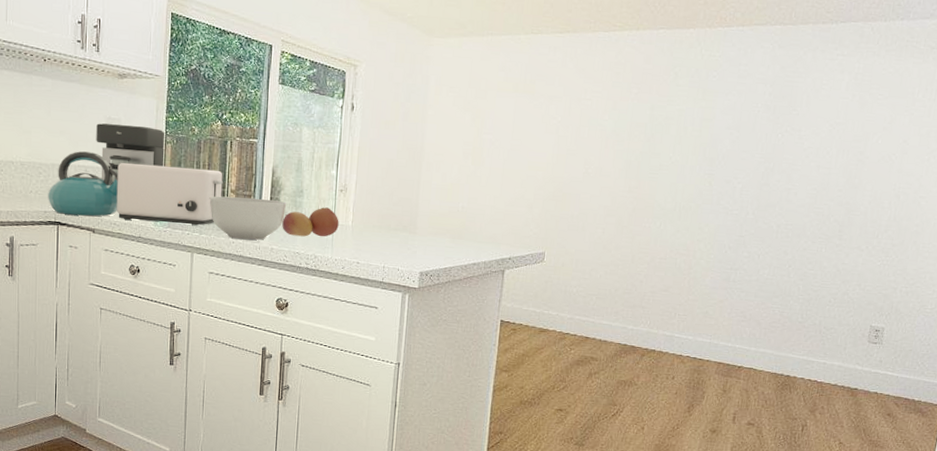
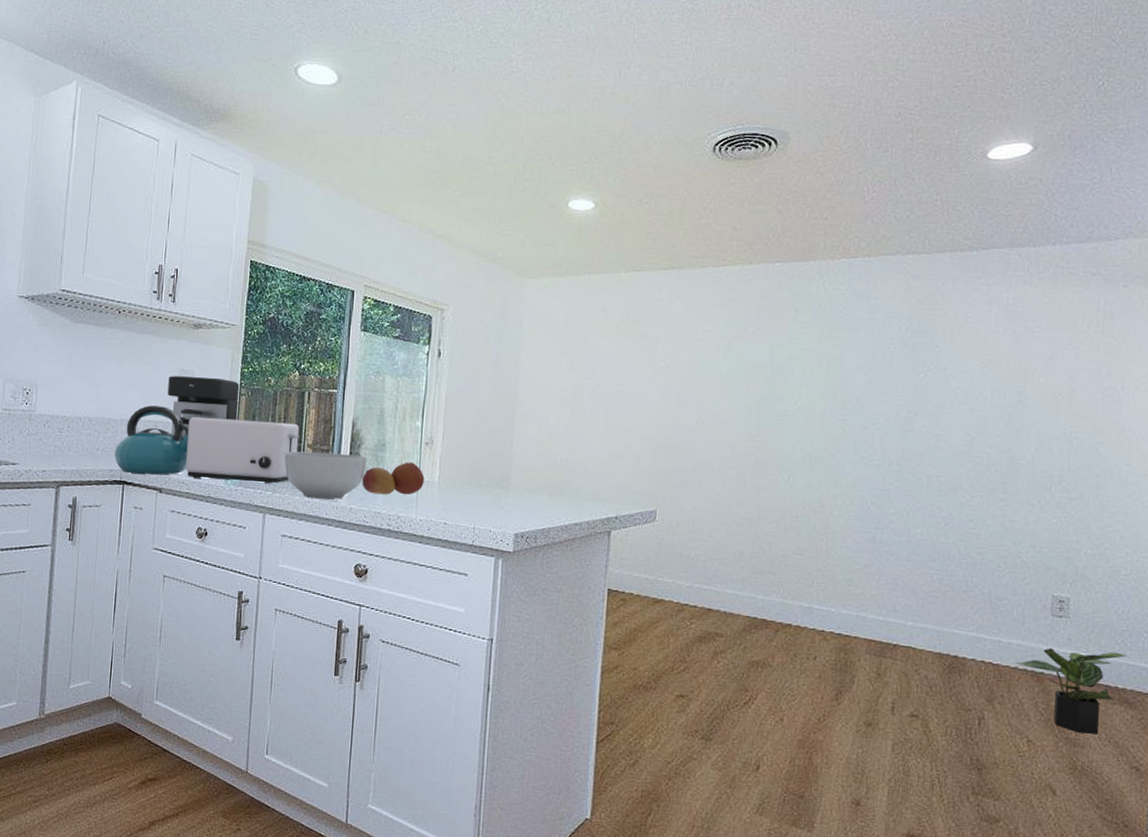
potted plant: none [836,368,924,437] -> present [1016,648,1126,734]

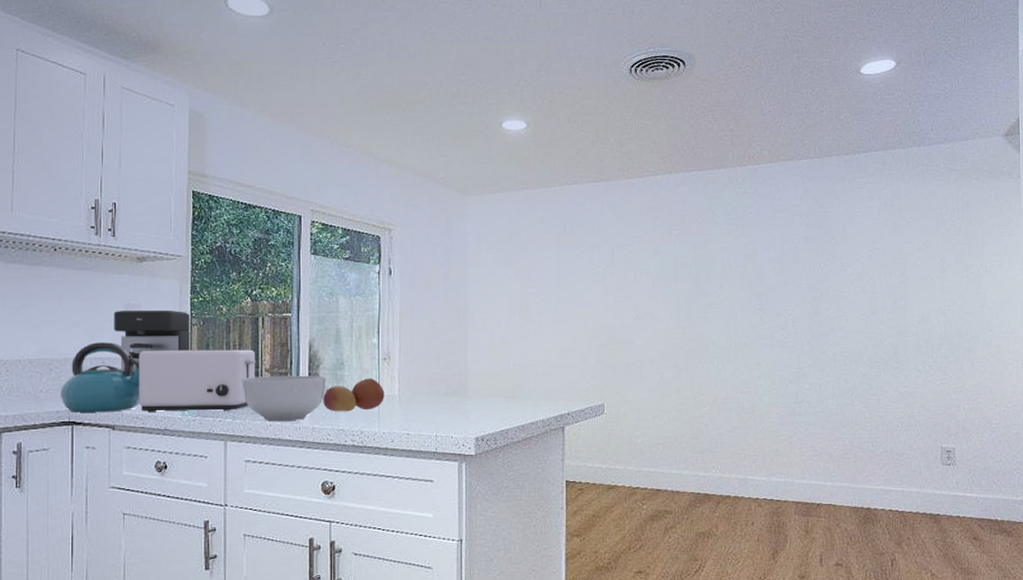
potted plant: present [1016,648,1126,734] -> none [917,490,1002,562]

